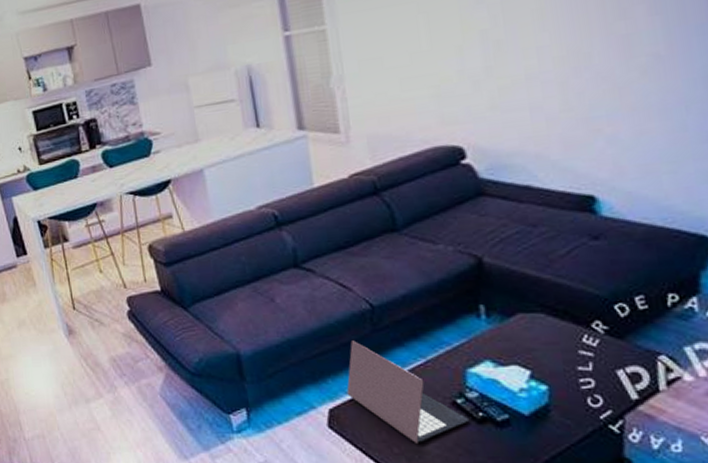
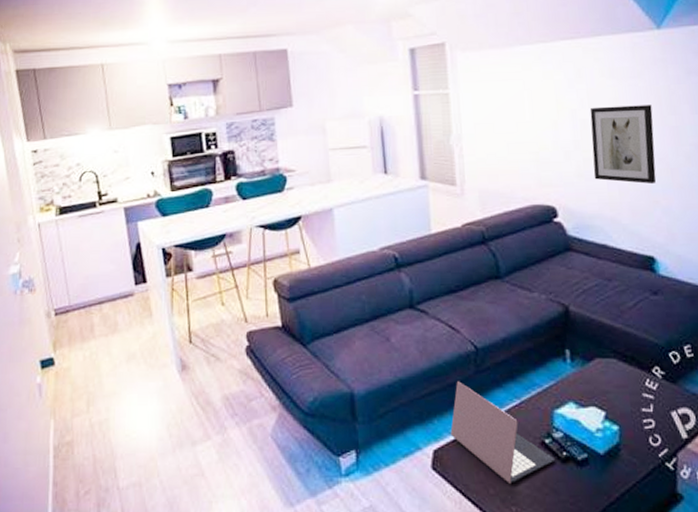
wall art: none [505,11,598,111] -> present [589,105,656,185]

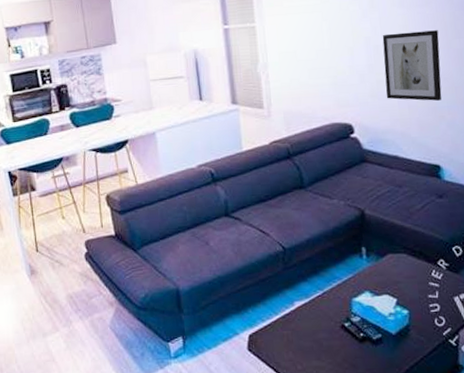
laptop: present [450,381,556,485] -> none [263,277,354,362]

